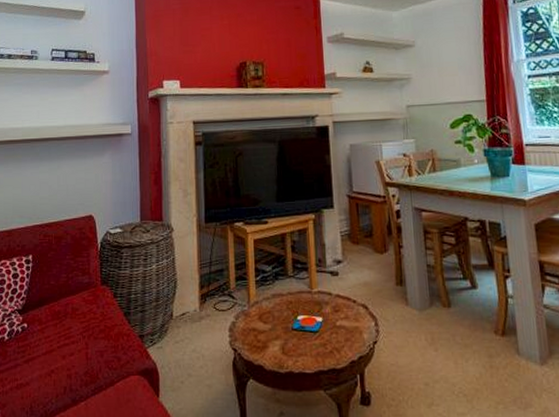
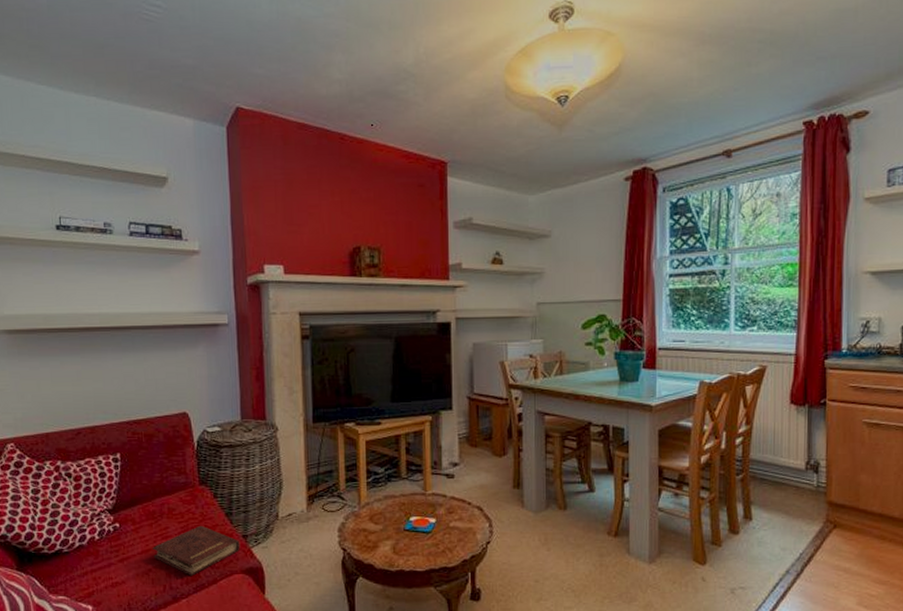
hardback book: none [55,325,137,377] -> present [152,525,241,576]

